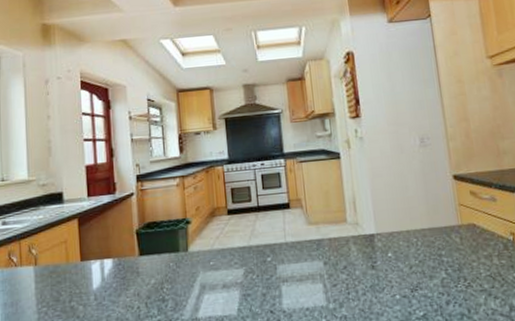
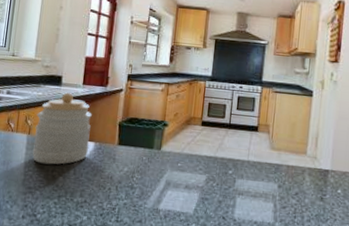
jar: none [41,209,108,296] -> present [32,92,92,165]

